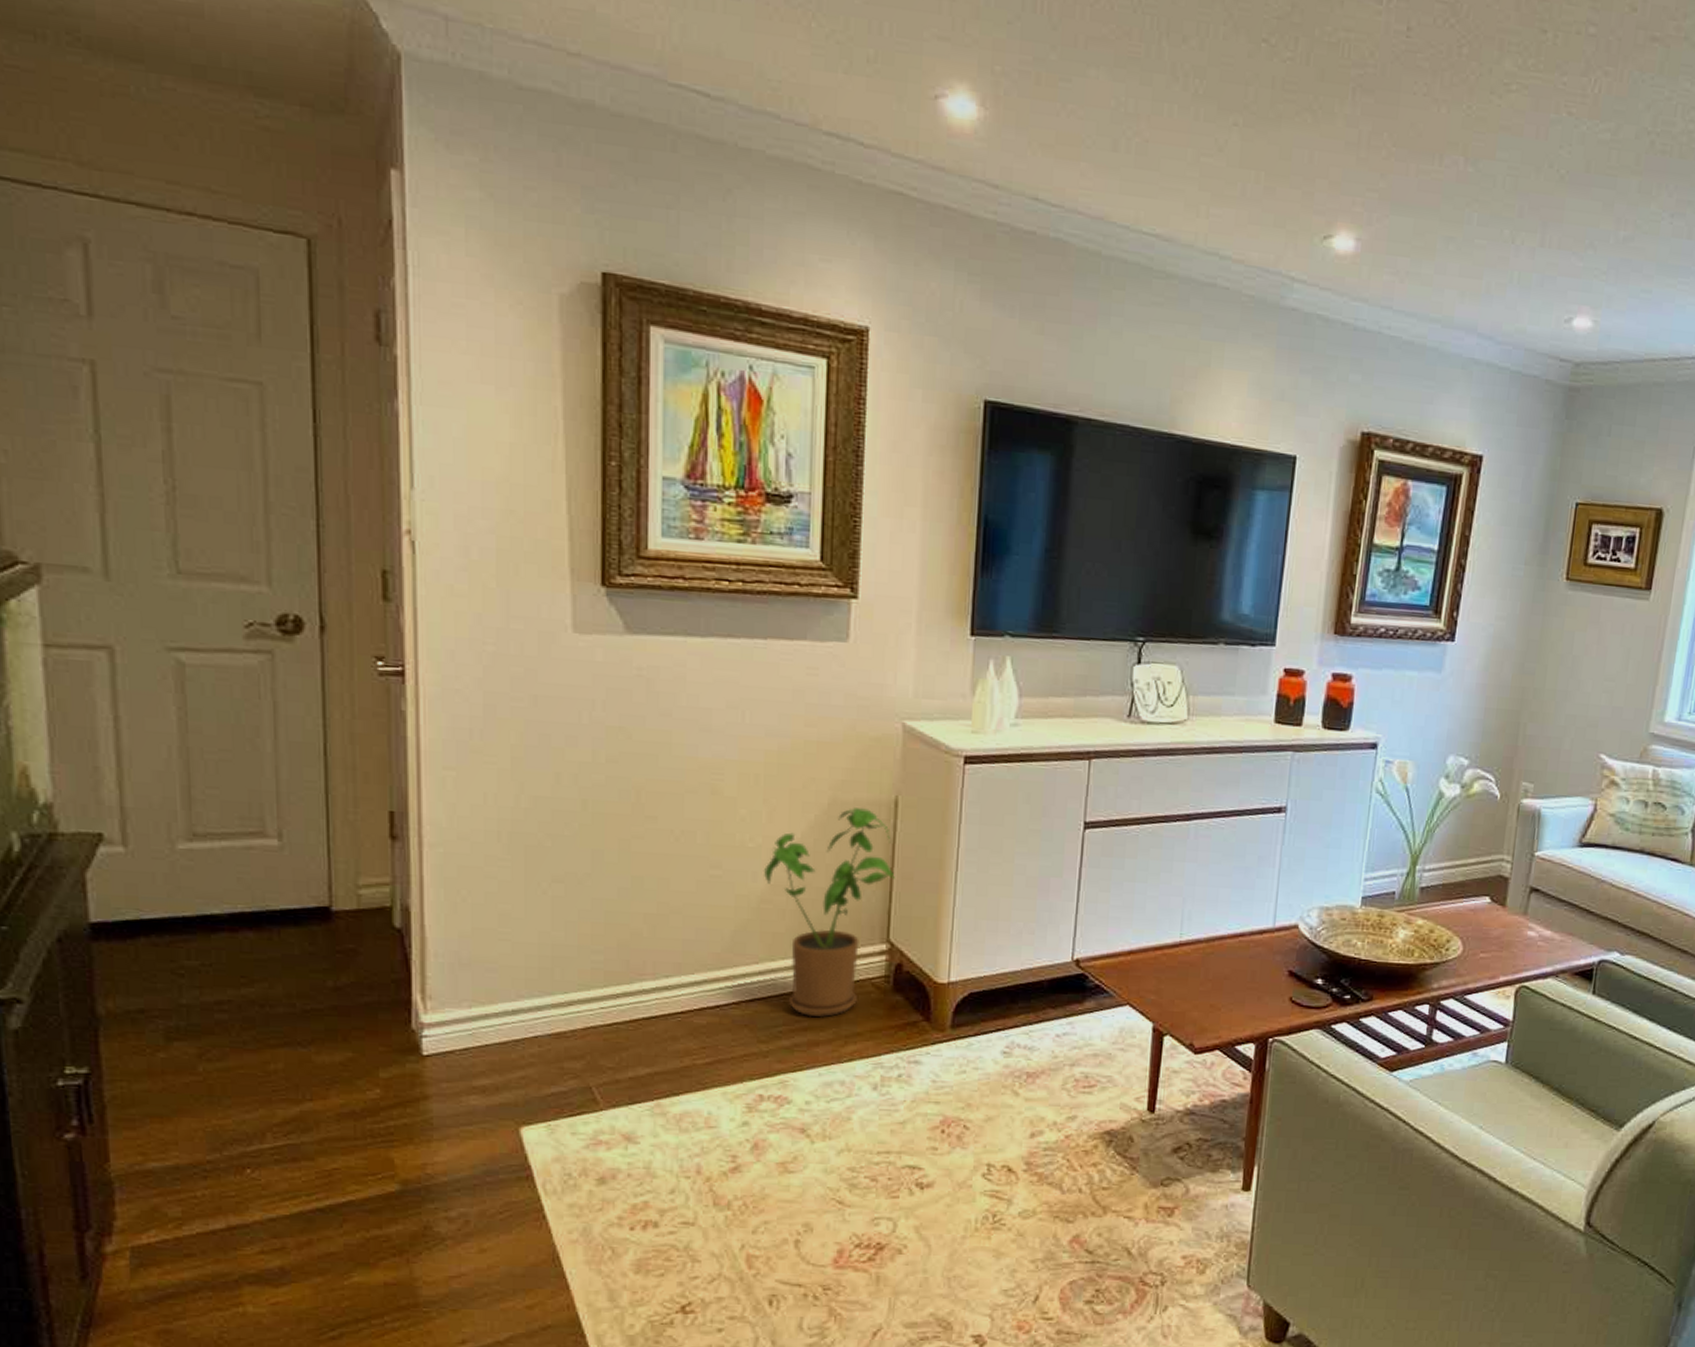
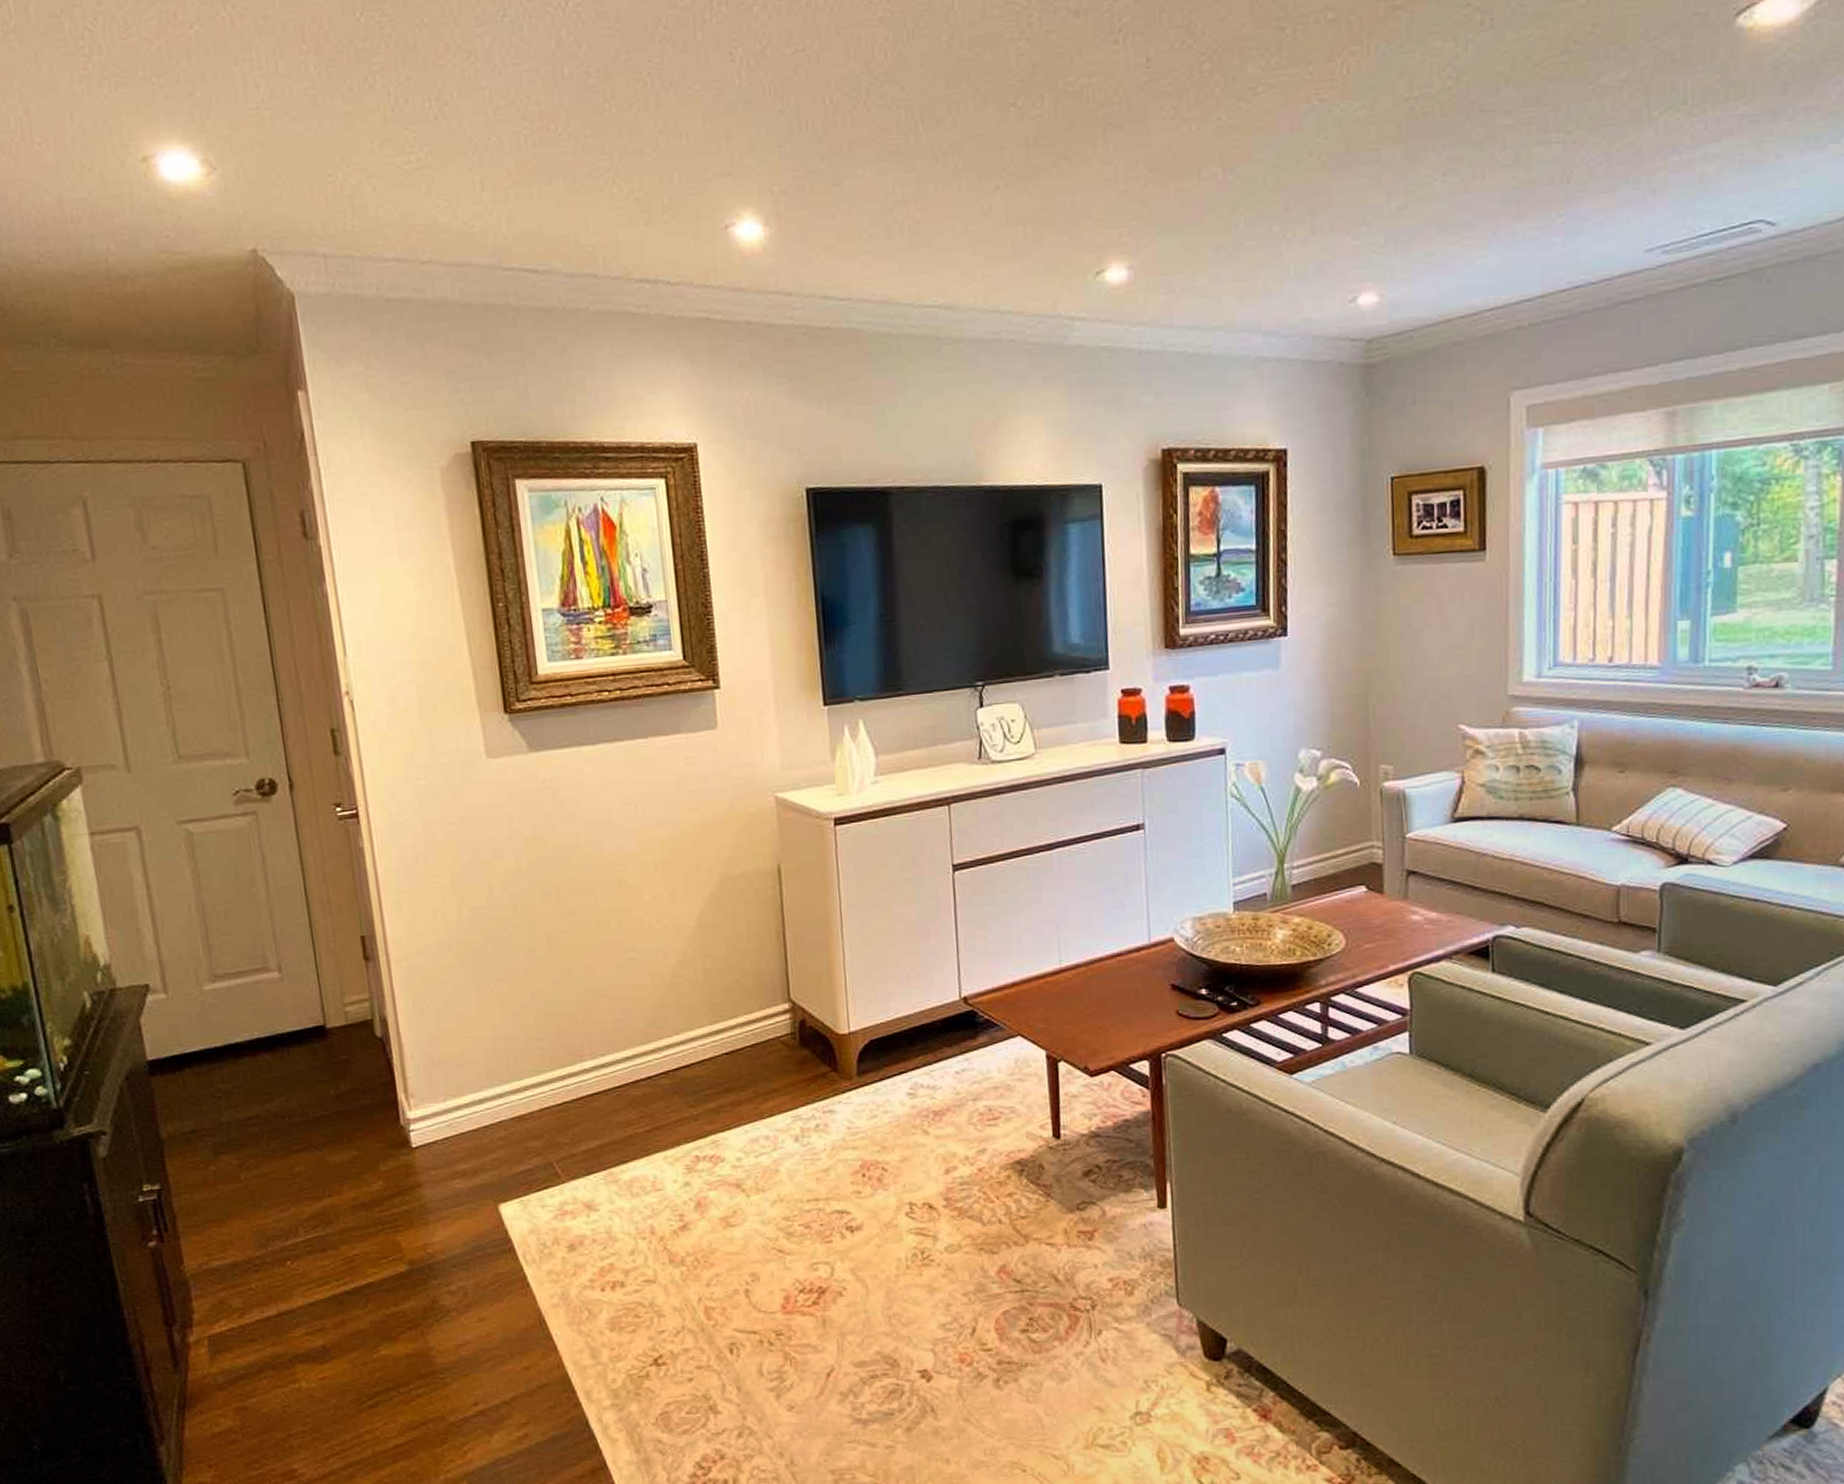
house plant: present [763,808,895,1018] -> none [671,879,788,1079]

